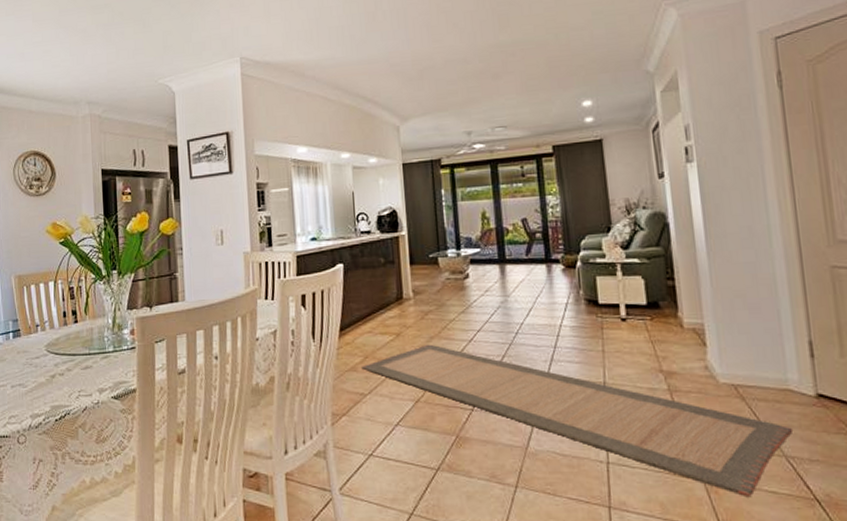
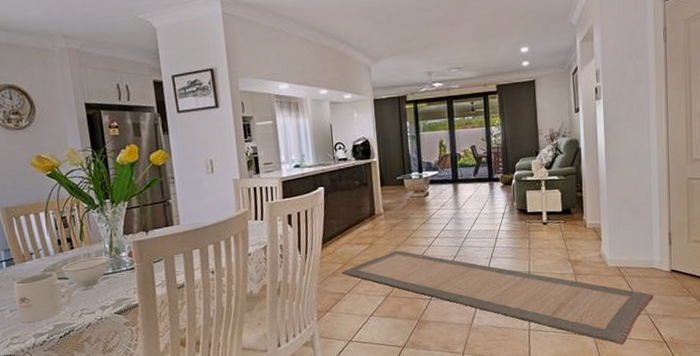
mug: none [17,346,72,401] -> present [13,272,73,323]
bowl: none [63,332,112,366] -> present [61,256,110,288]

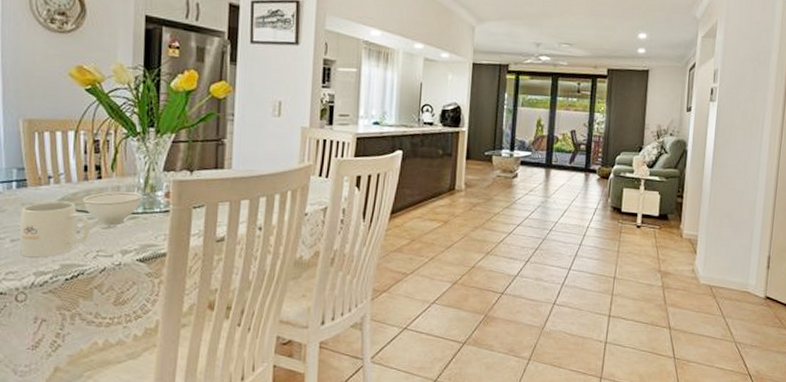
rug: present [341,250,654,345] -> none [407,233,744,372]

